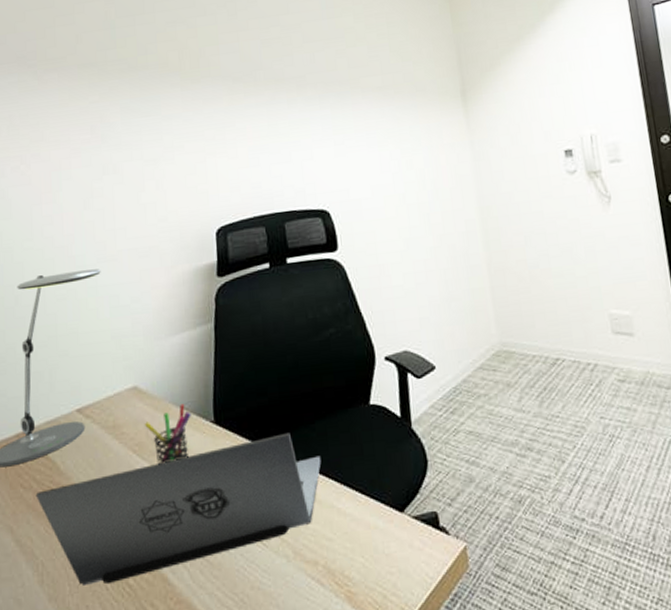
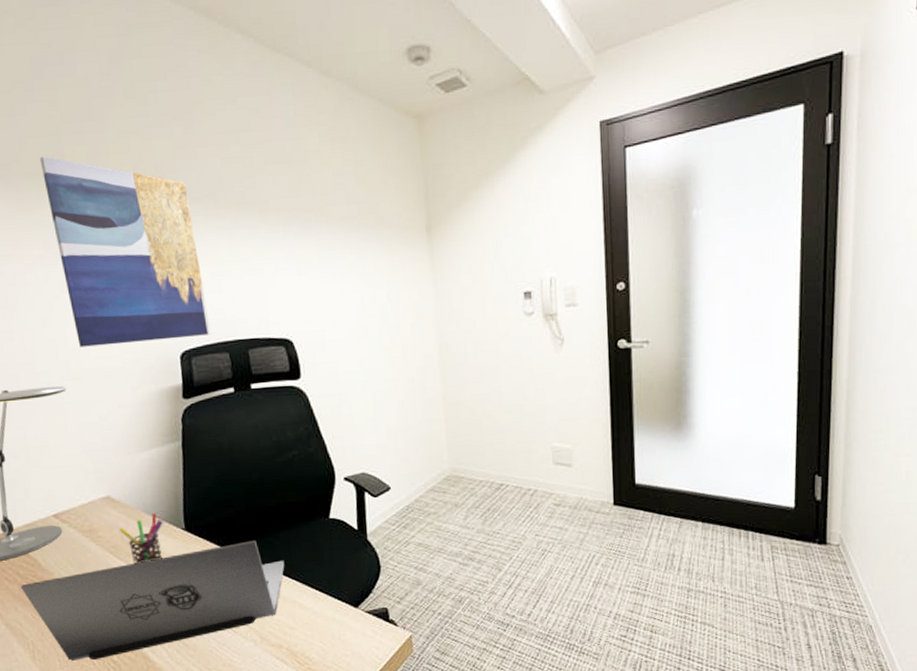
wall art: none [93,48,247,228] -> present [39,156,211,347]

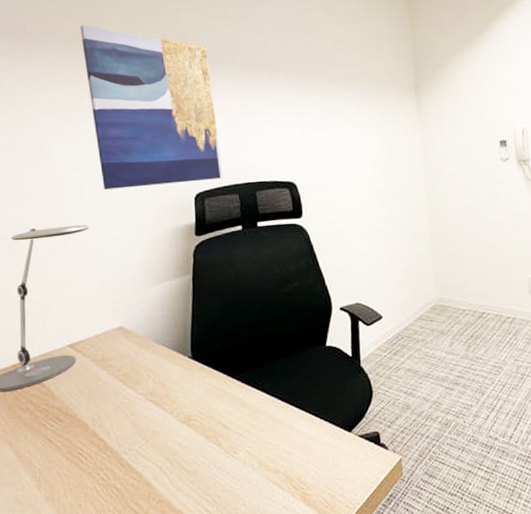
laptop: present [20,540,285,662] -> none [32,367,284,490]
pen holder: present [120,512,163,565] -> none [130,342,171,392]

